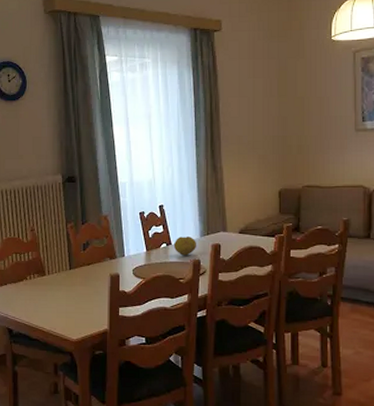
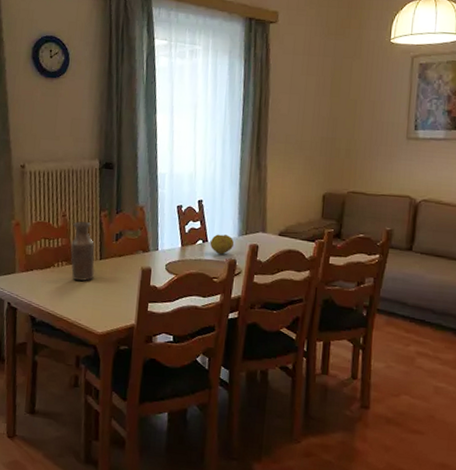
bottle: none [40,233,66,291] -> present [70,221,95,281]

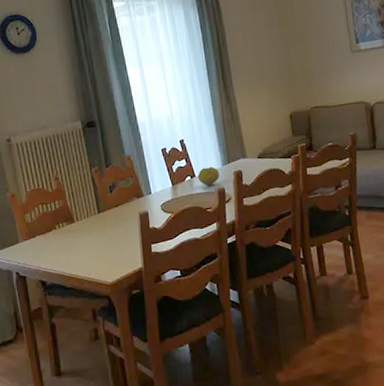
bottle: present [70,221,95,281] -> none [67,179,96,238]

